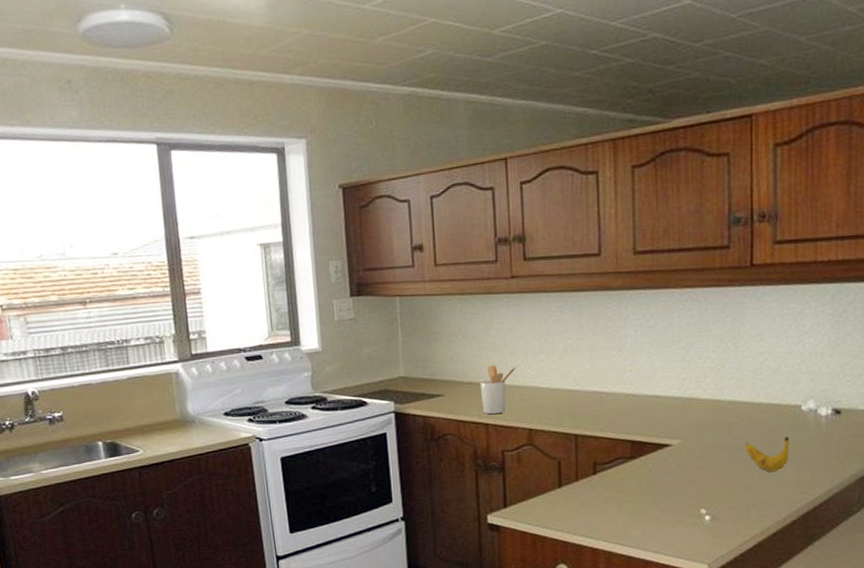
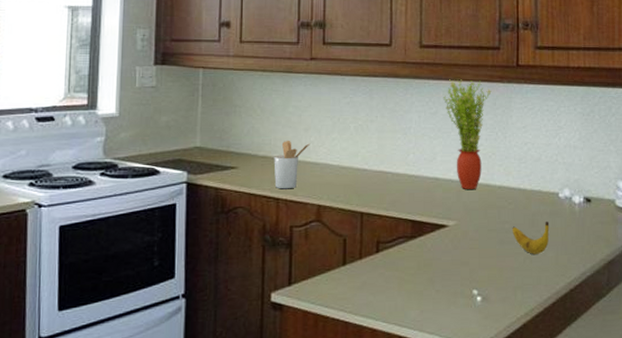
potted plant: none [663,286,720,406] -> present [444,79,492,189]

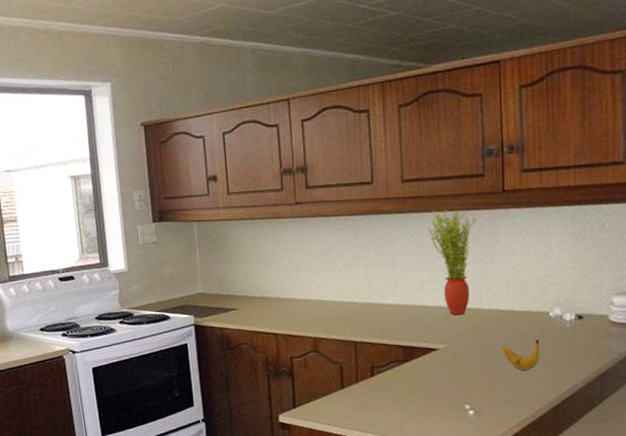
utensil holder: present [274,140,311,189] -> none [269,281,302,326]

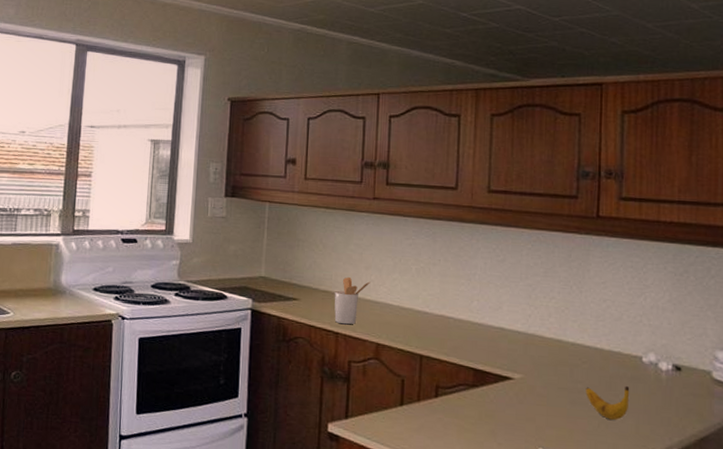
utensil holder: none [269,281,302,326] -> present [334,276,371,325]
potted plant: present [428,209,477,315] -> none [512,227,567,344]

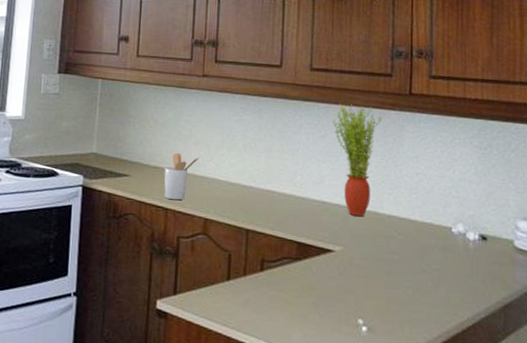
potted plant: none [512,227,567,344] -> present [333,103,383,216]
banana: present [586,386,630,420] -> none [401,256,441,289]

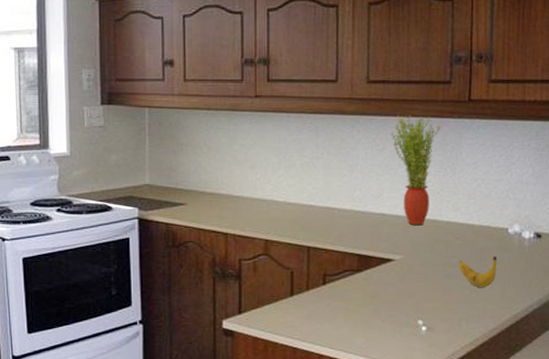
utensil holder: present [164,152,200,201] -> none [221,177,257,225]
banana: none [401,256,441,289] -> present [459,256,497,288]

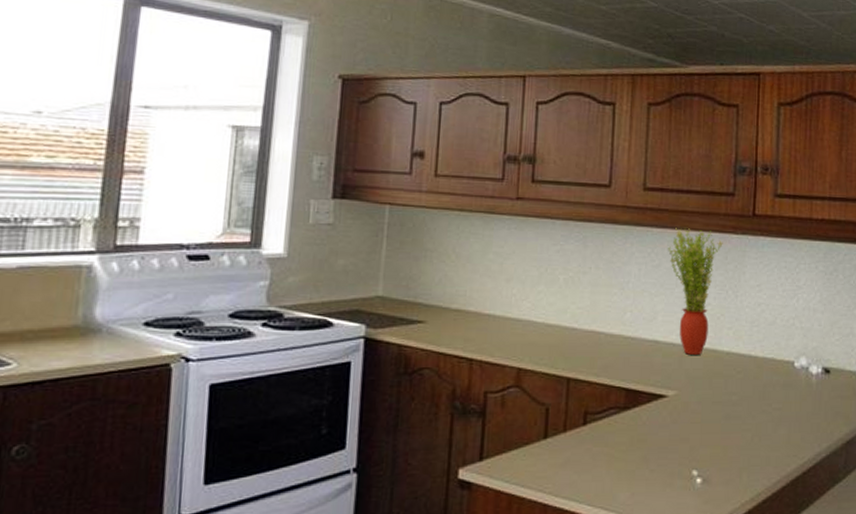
banana: present [459,256,497,288] -> none [740,394,782,431]

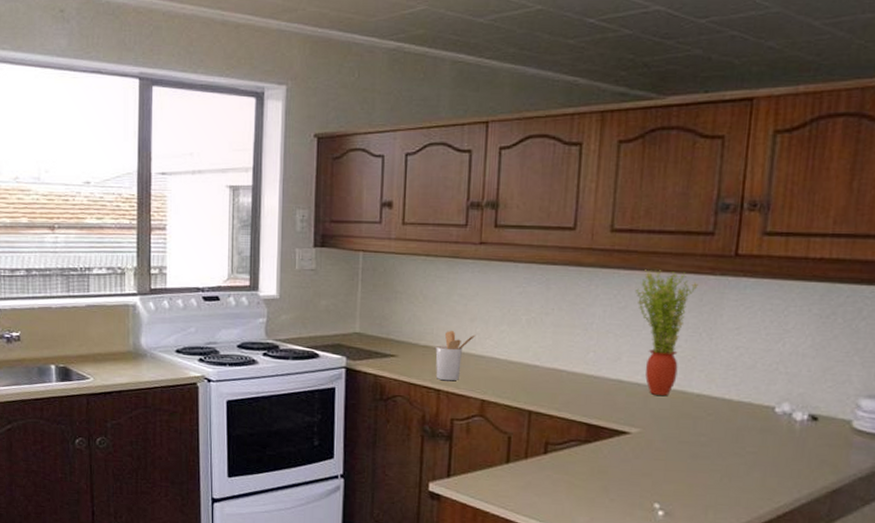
utensil holder: none [468,291,512,349] -> present [435,330,476,381]

